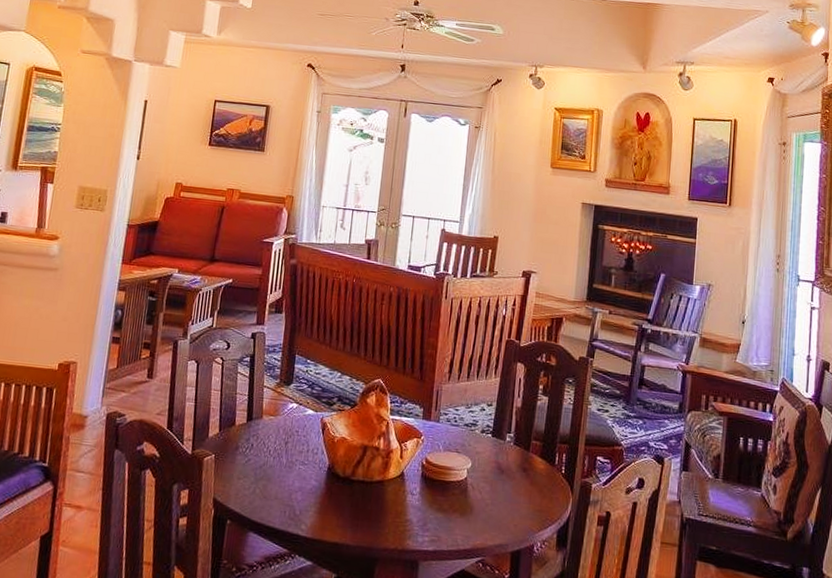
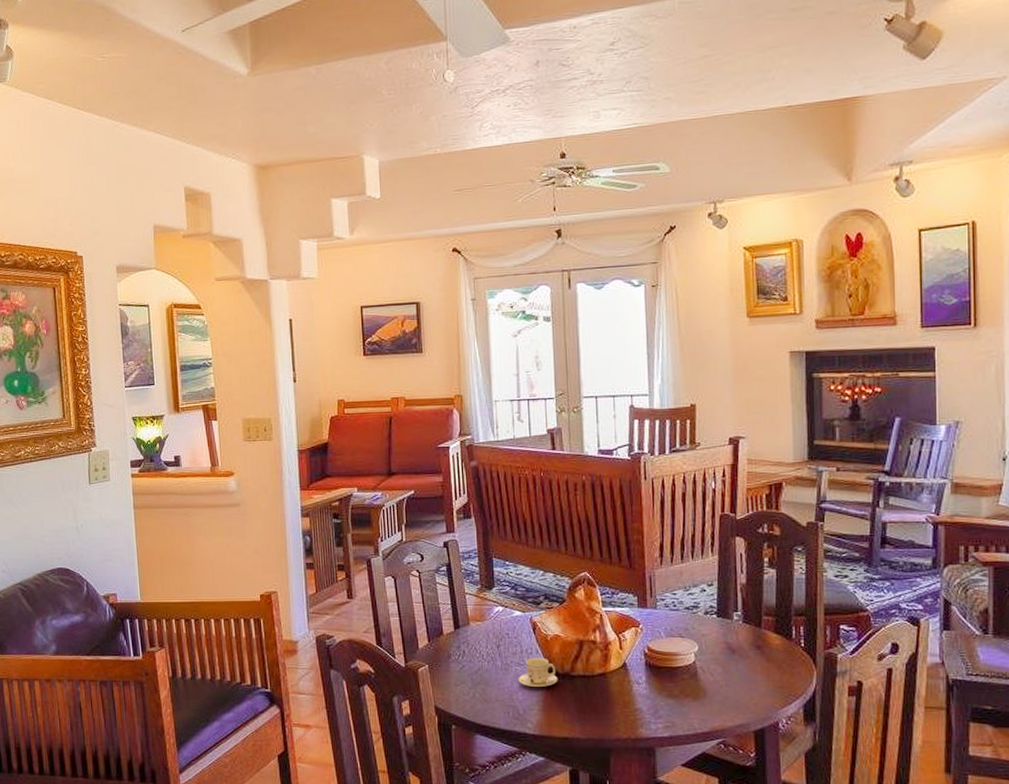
cup and saucer: none [299,458,338,489] -> present [518,657,558,687]

